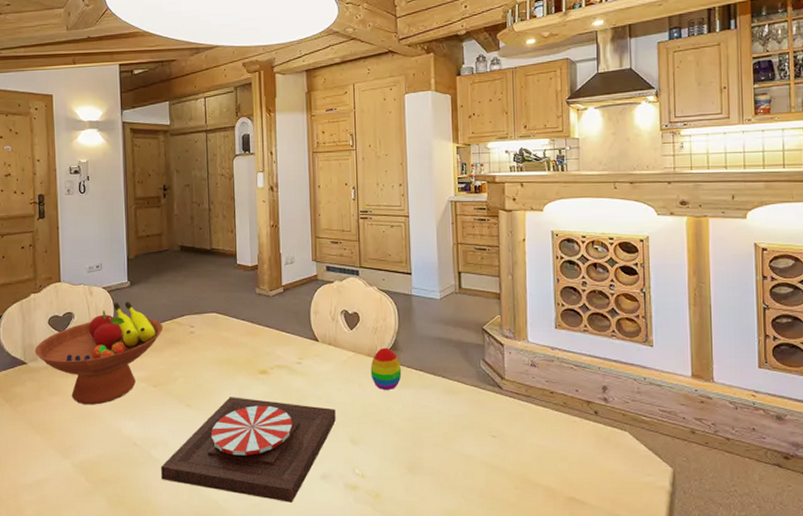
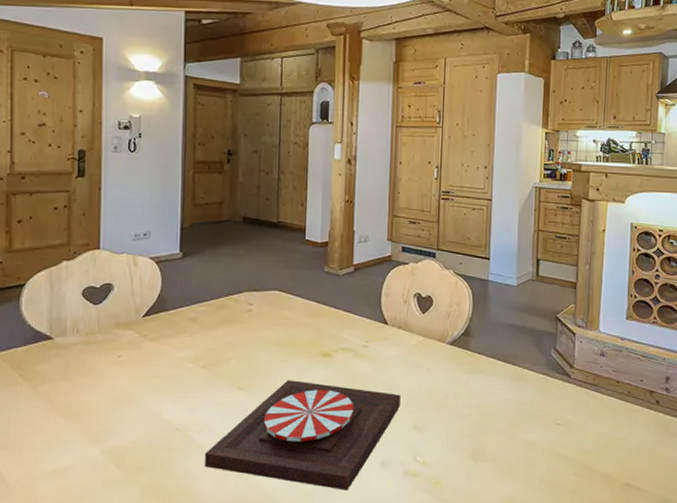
fruit bowl: present [35,302,163,405] -> none [63,274,218,386]
decorative egg: present [370,347,402,390] -> none [440,333,472,376]

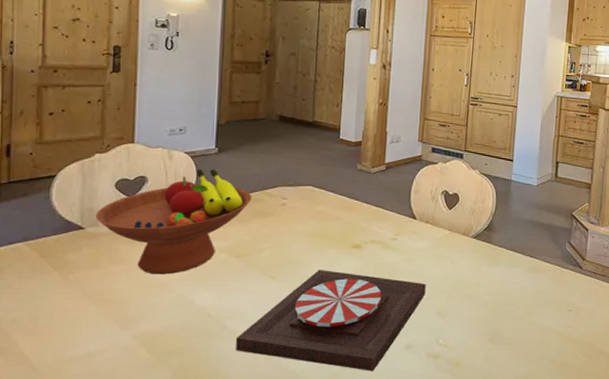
fruit bowl: none [63,274,218,386] -> present [95,168,252,275]

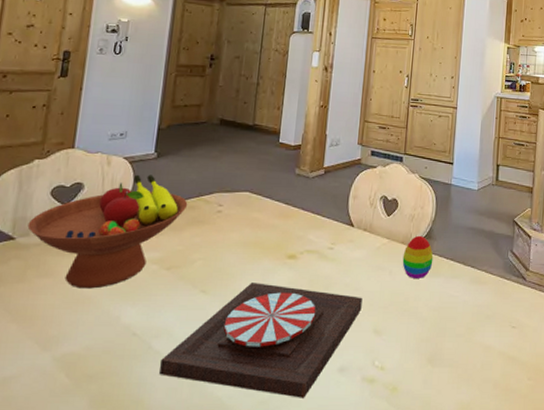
decorative egg: none [464,227,494,267] -> present [402,235,434,278]

